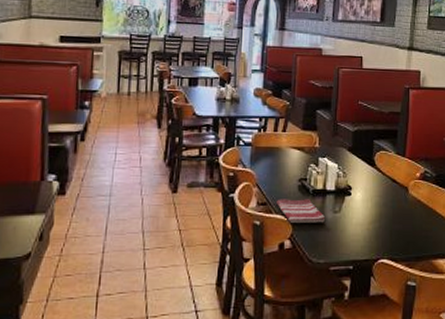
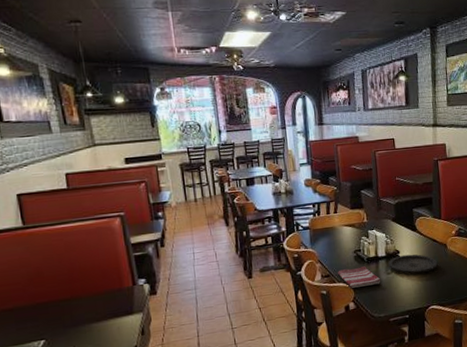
plate: none [337,193,395,216] -> present [388,254,438,274]

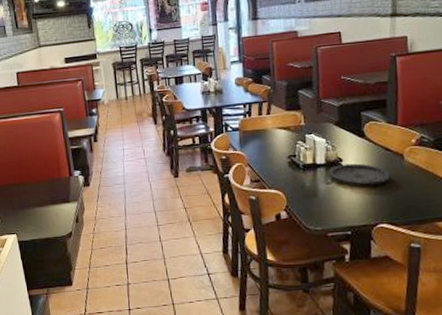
dish towel: present [338,266,380,288] -> none [269,173,318,196]

